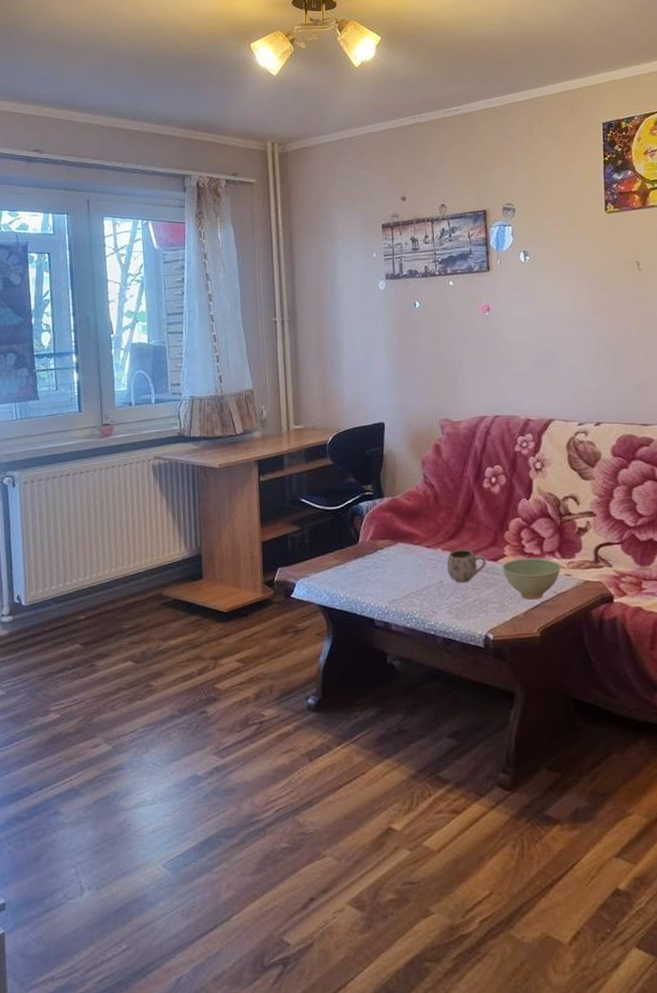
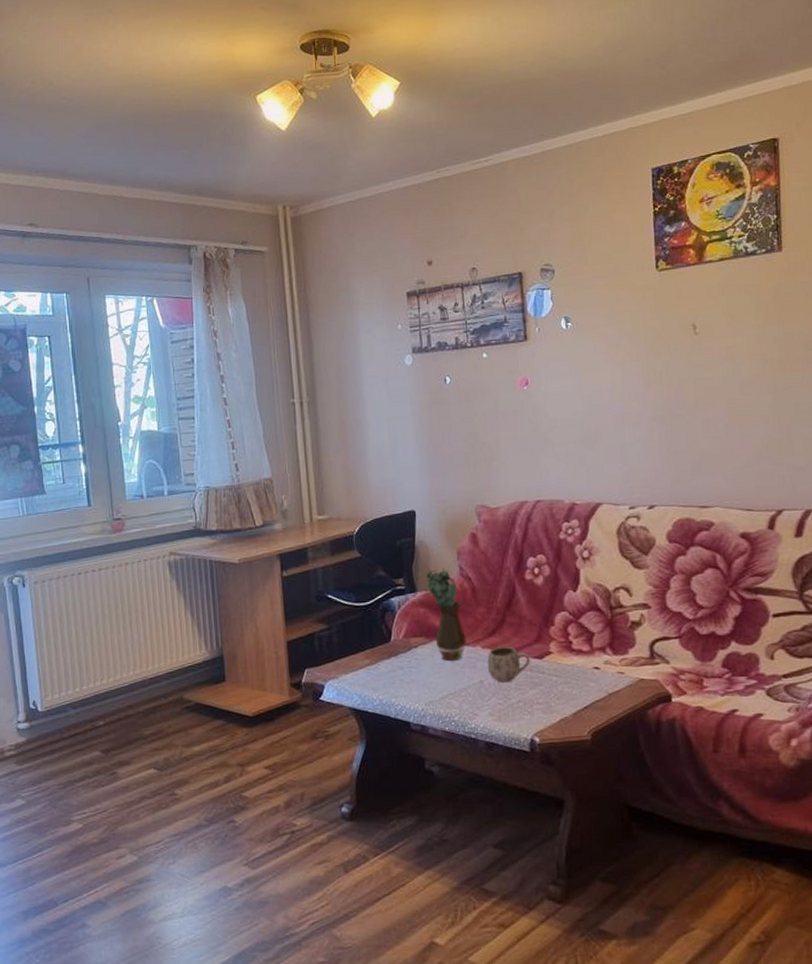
vase: none [392,475,428,562] -> present [426,567,467,661]
bowl: present [502,558,562,600] -> none [548,655,613,700]

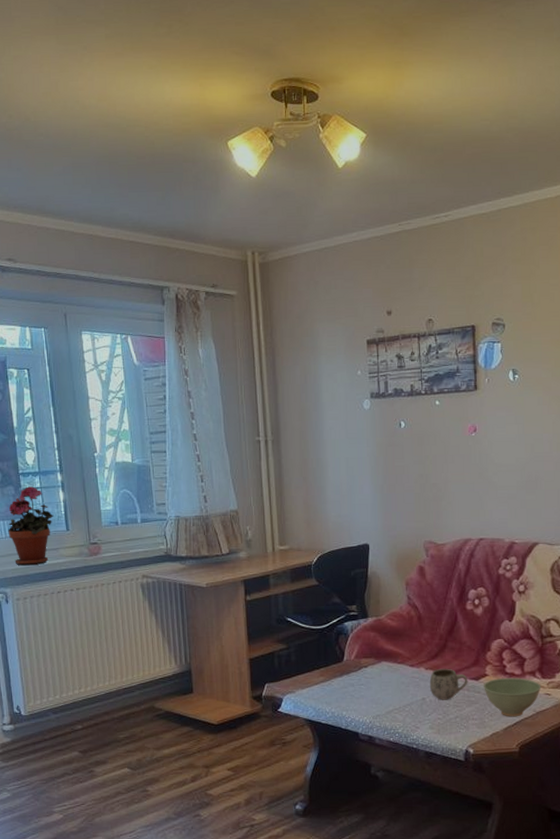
potted plant: none [26,460,75,546] -> present [8,486,54,566]
vase: present [426,567,467,661] -> none [377,596,411,680]
bowl: none [548,655,613,700] -> present [483,678,542,717]

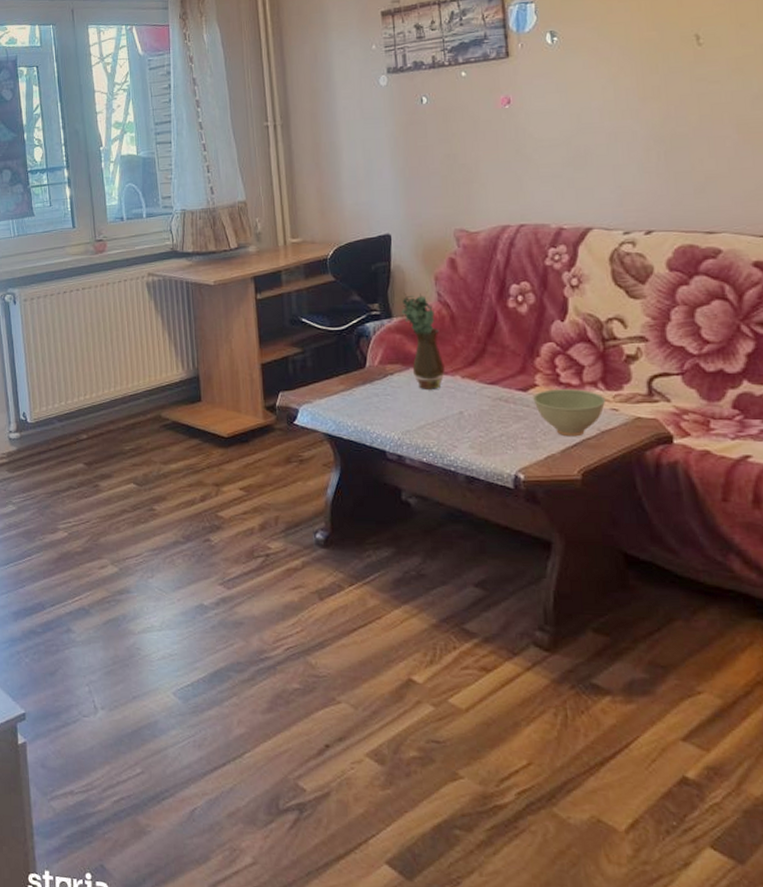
potted plant: present [8,486,54,566] -> none [16,184,61,266]
vase: none [377,596,411,680] -> present [402,292,445,389]
mug: present [429,668,468,700] -> none [467,376,515,415]

